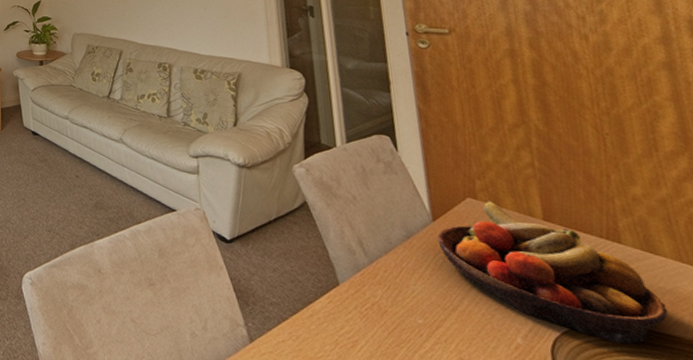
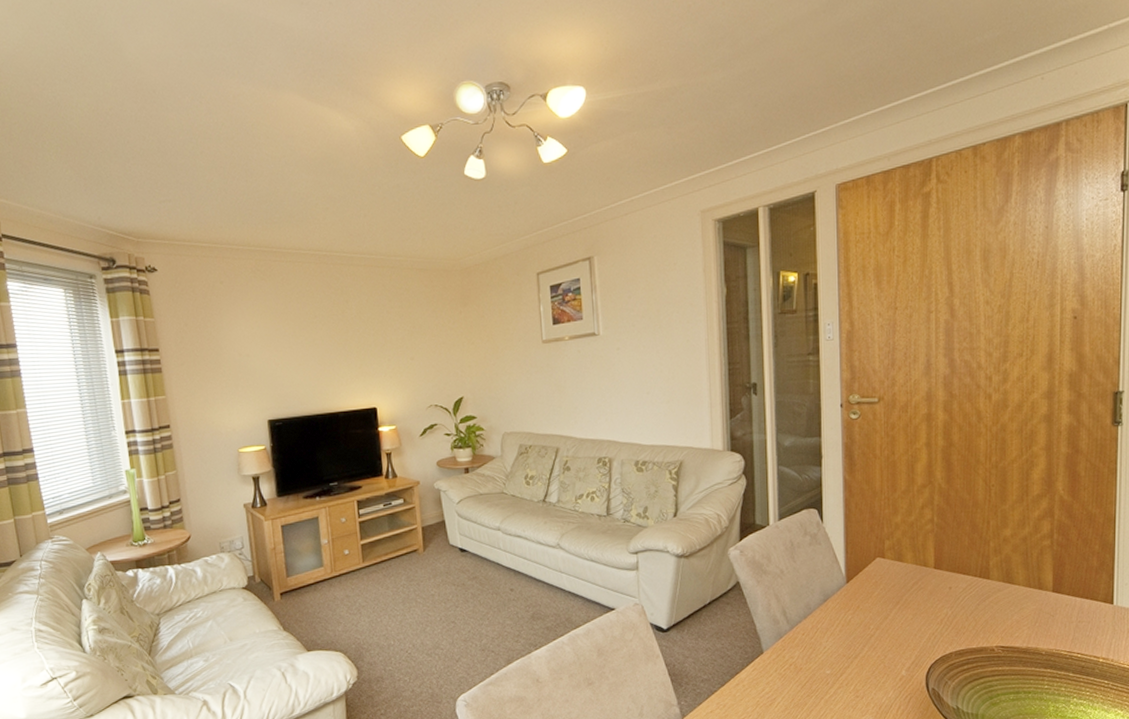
fruit bowl: present [437,200,668,345] -> none [849,557,1013,661]

